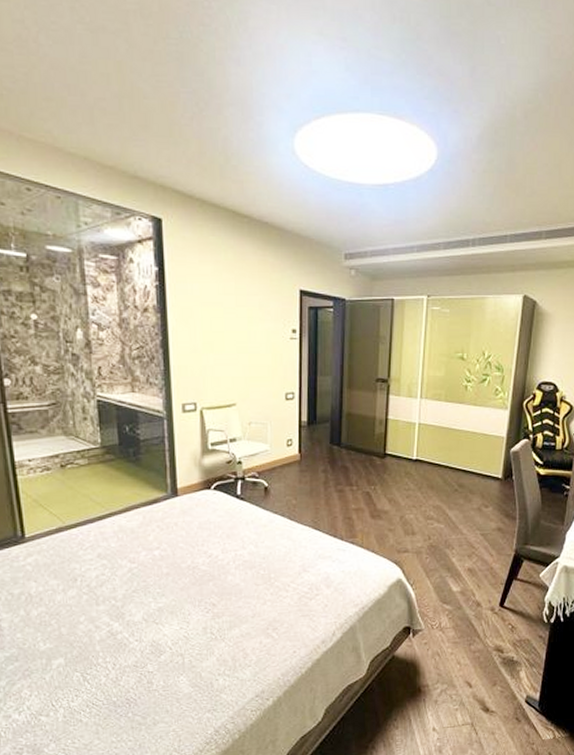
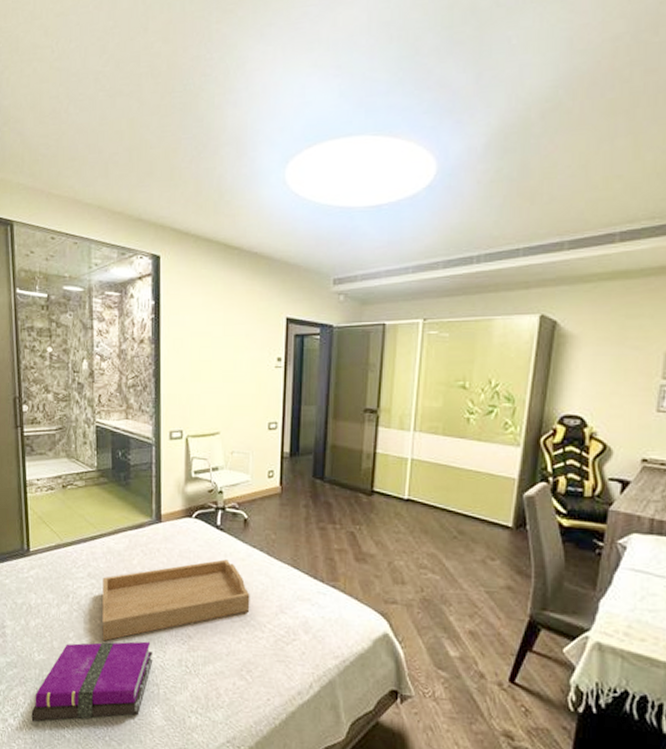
hardback book: none [40,615,176,712] -> present [31,641,153,722]
serving tray: none [115,527,274,621] -> present [102,559,250,642]

